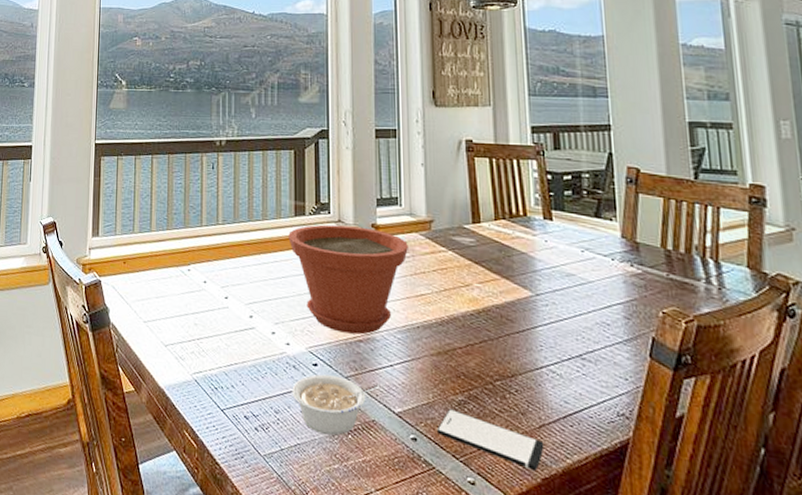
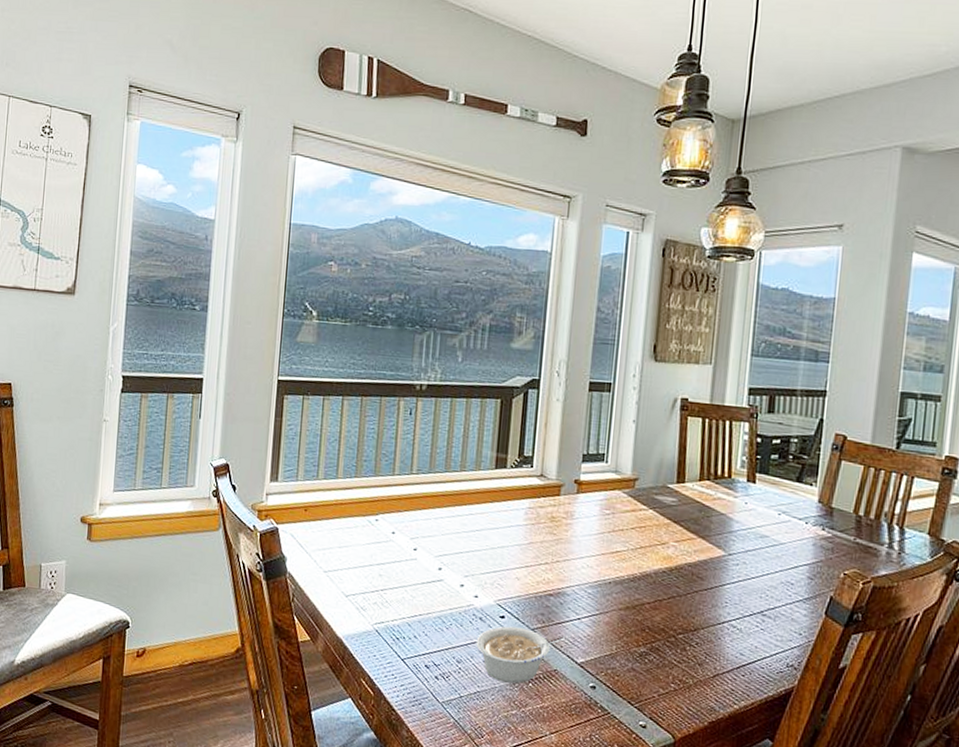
plant pot: present [288,224,408,335] -> none [486,478,610,589]
smartphone: present [438,409,544,471] -> none [617,659,716,715]

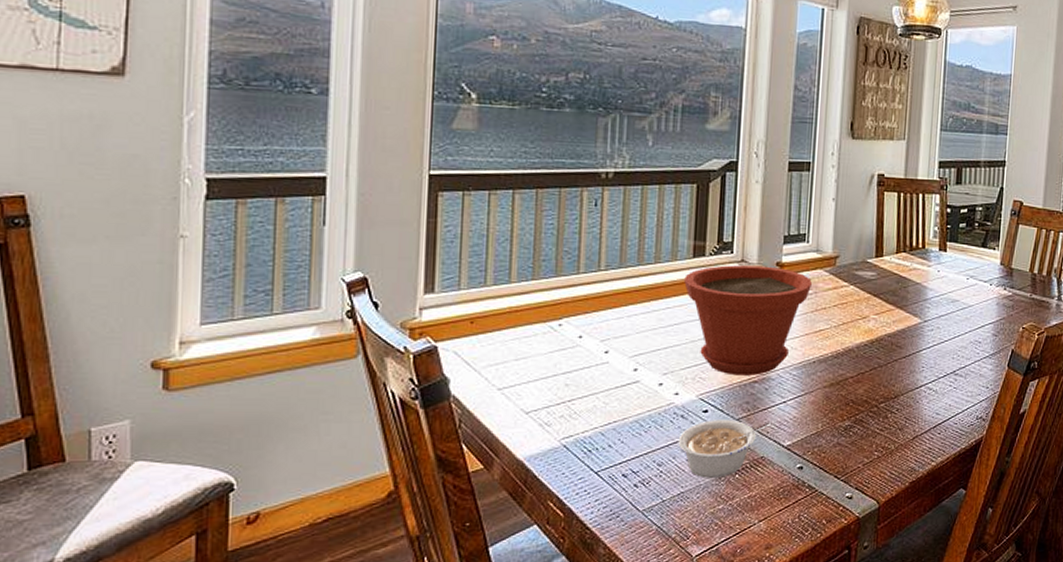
plant pot: none [486,478,610,589] -> present [684,265,812,376]

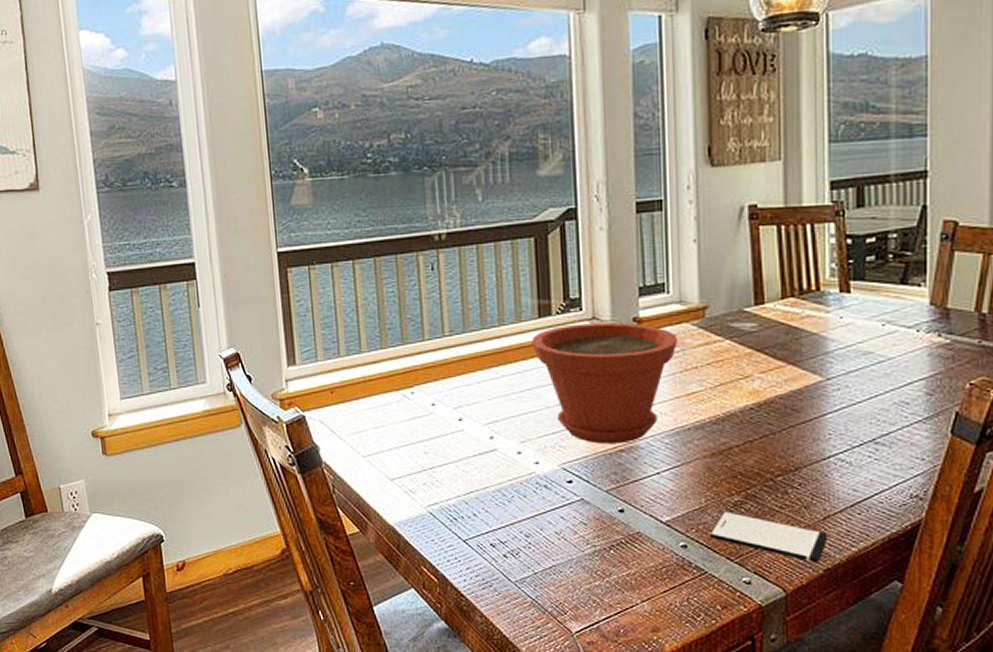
legume: present [678,419,771,478] -> none [544,491,644,553]
smartphone: none [823,435,915,477] -> present [711,511,828,563]

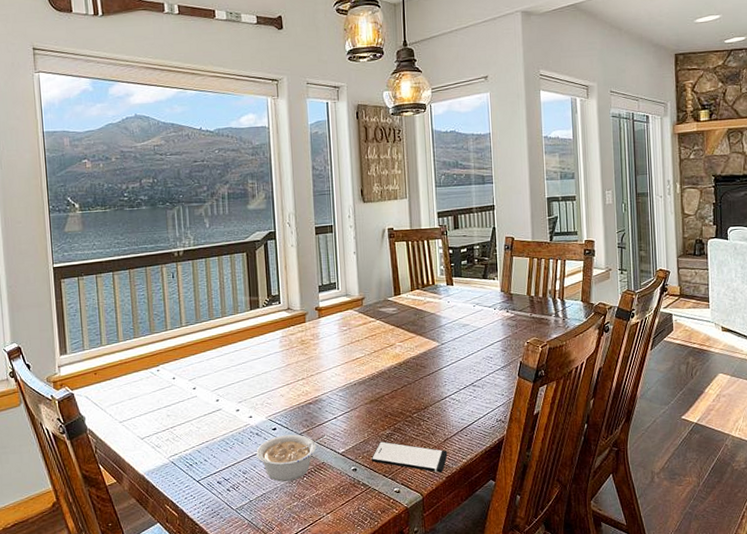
plant pot: present [532,322,677,444] -> none [246,311,345,400]
legume: none [544,491,644,553] -> present [256,434,327,482]

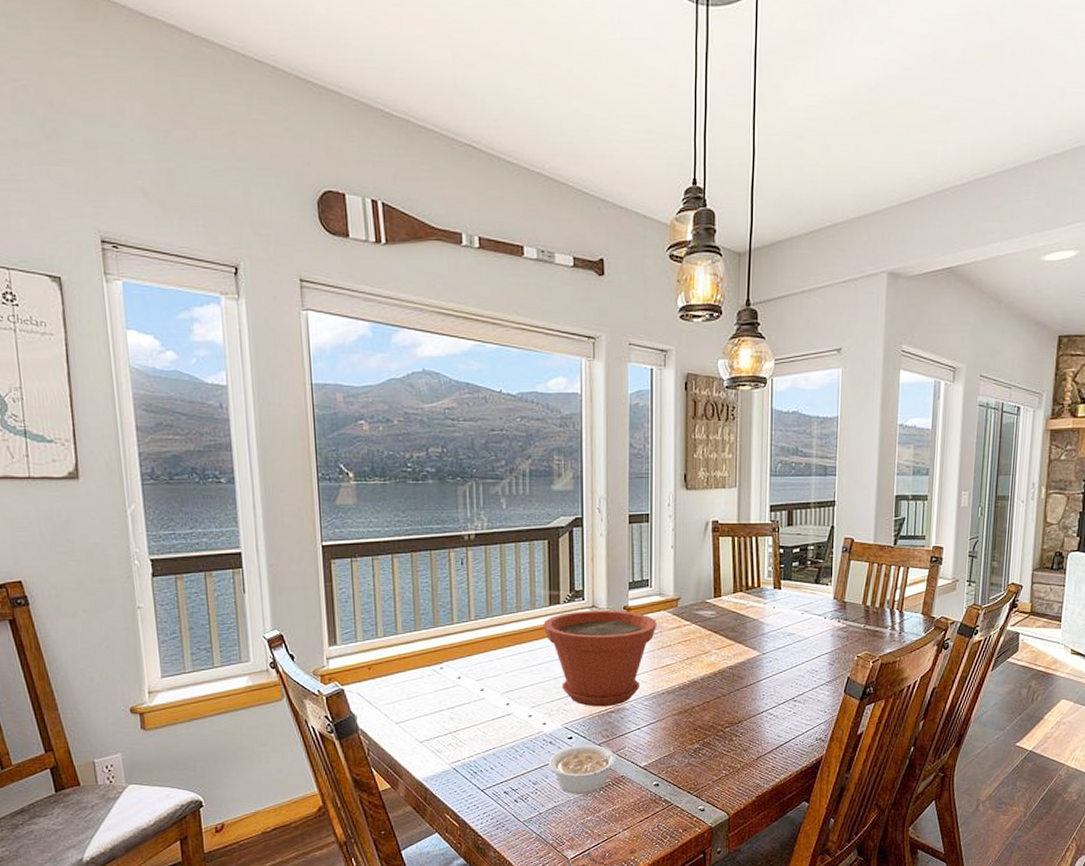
plant pot: none [246,311,345,400] -> present [543,610,657,707]
smartphone: present [372,441,448,473] -> none [676,756,760,792]

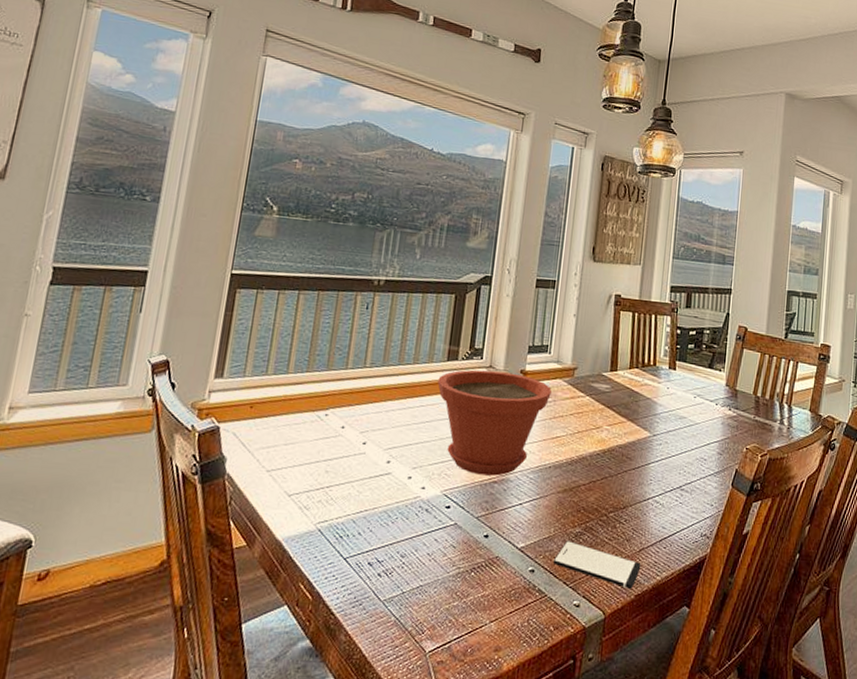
legume: present [549,744,628,794] -> none [421,516,507,574]
smartphone: none [676,756,760,792] -> present [554,541,641,589]

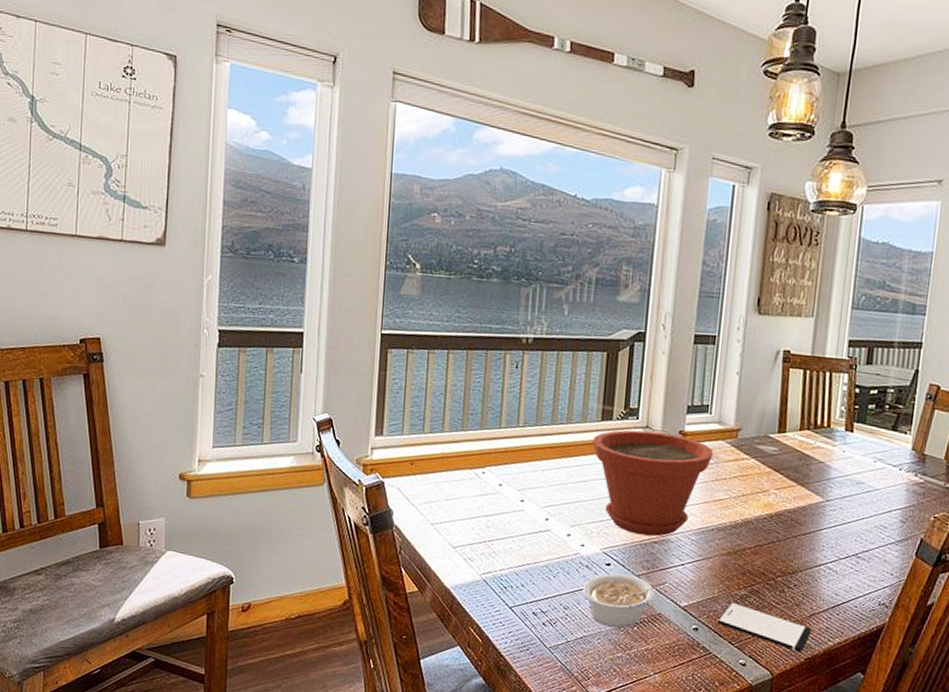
legume: none [421,516,507,574] -> present [582,573,669,628]

